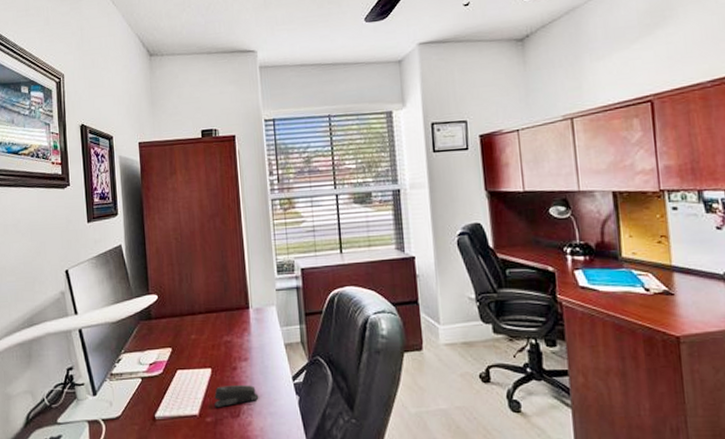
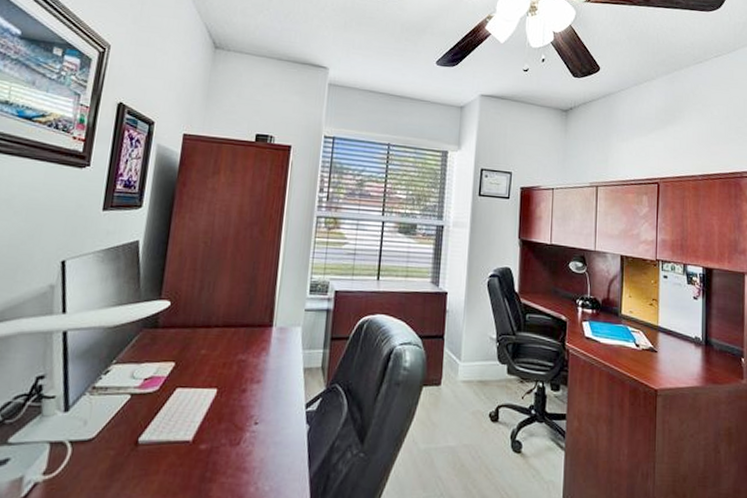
stapler: present [214,385,259,408] -> none [213,409,266,434]

